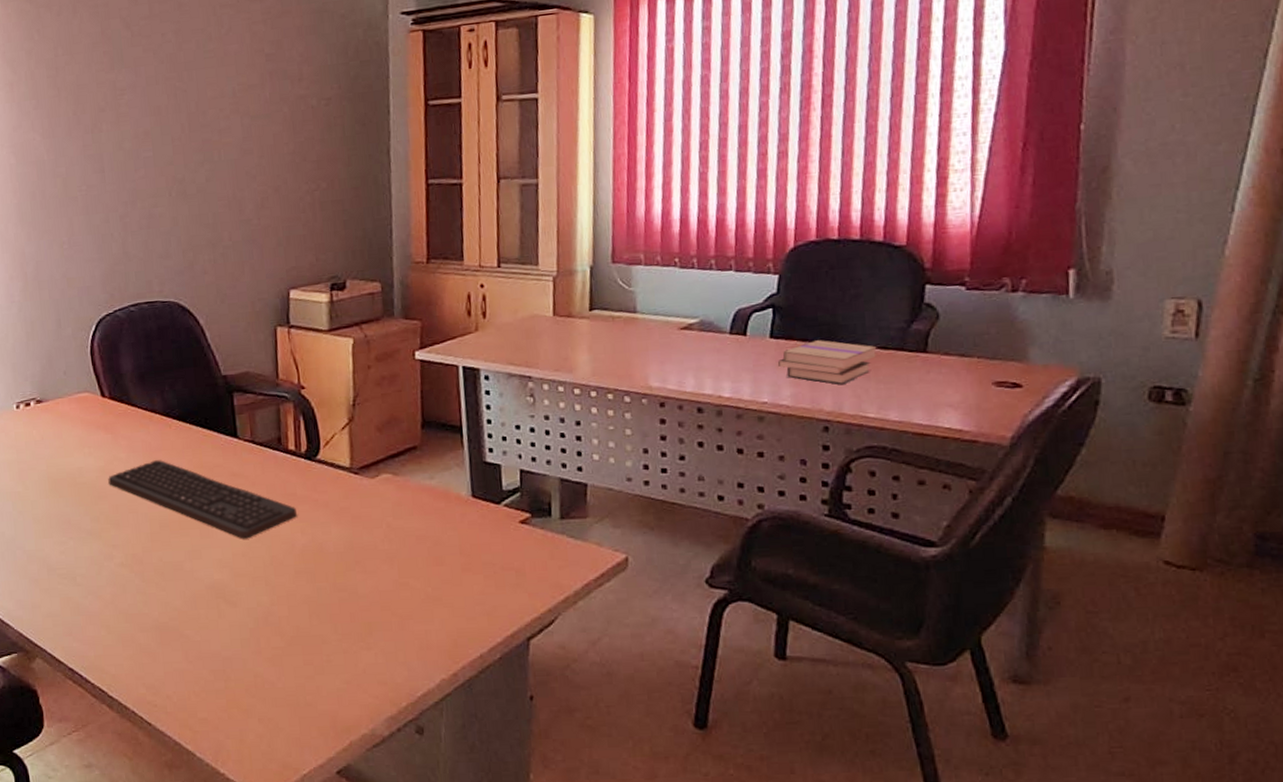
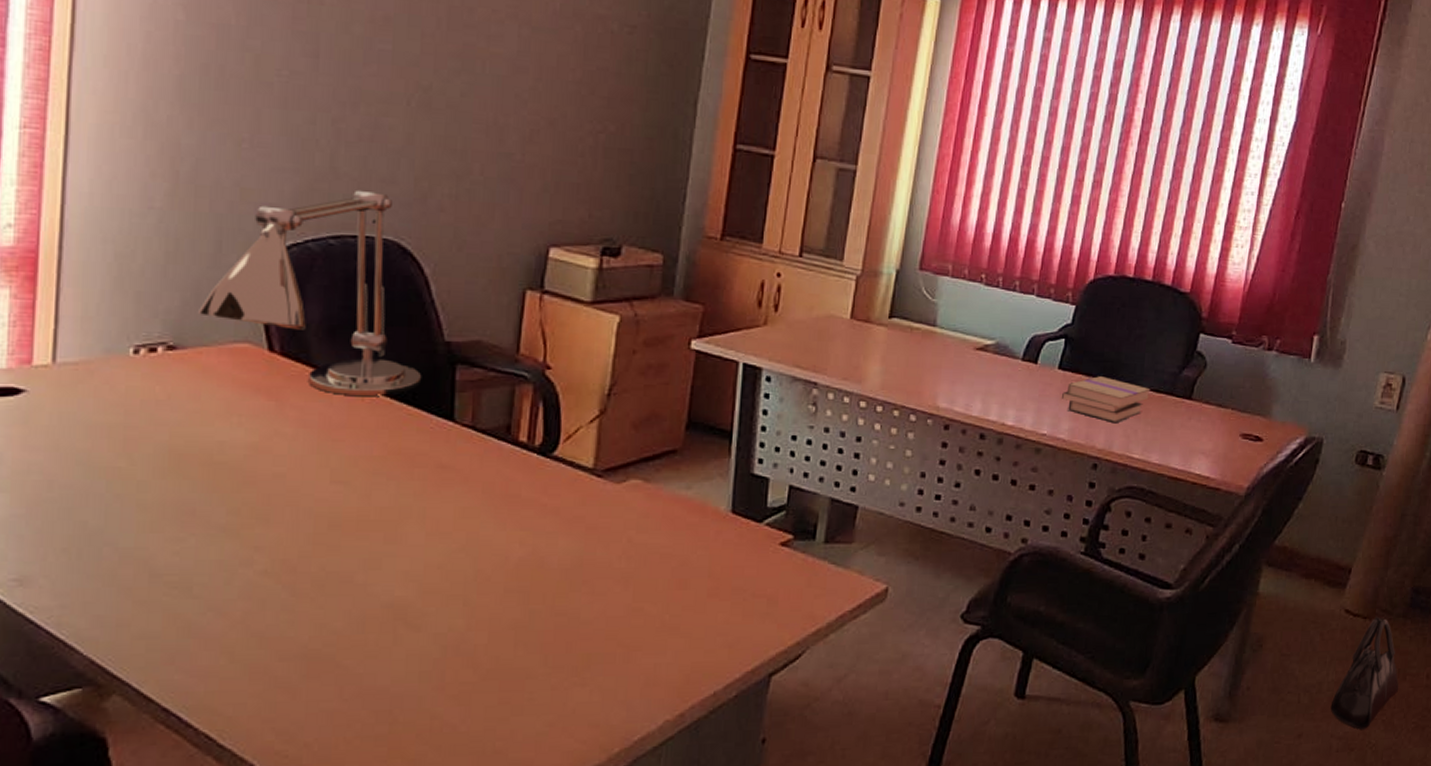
desk lamp: none [51,266,210,425] -> present [197,189,422,396]
computer keyboard: present [108,460,297,538] -> none [261,440,517,546]
handbag: none [1163,567,1255,694] -> present [1330,616,1399,730]

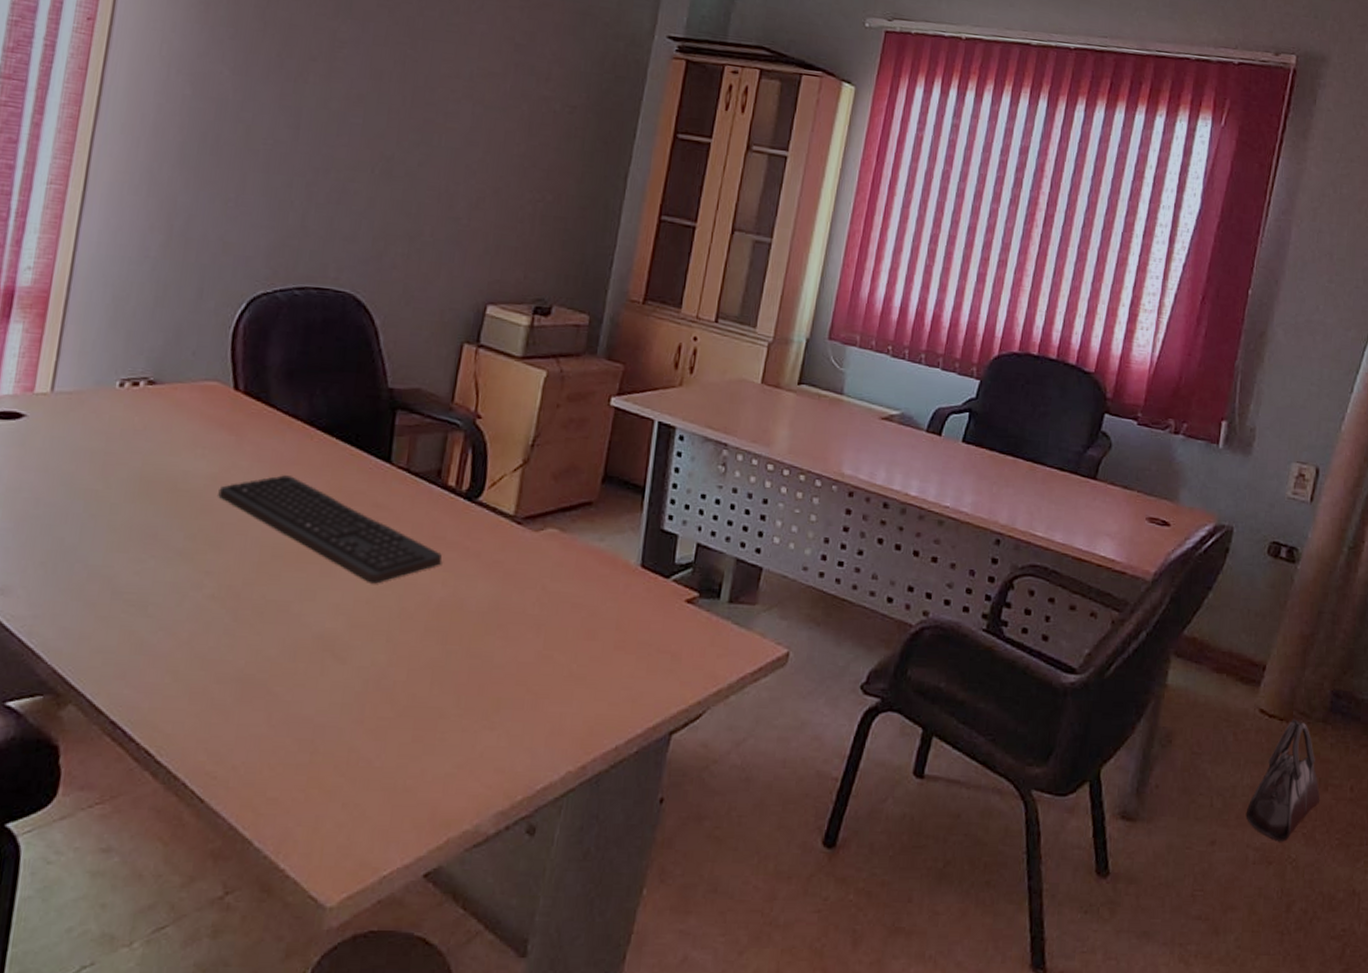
desk lamp: present [197,189,422,396] -> none [176,246,366,436]
computer keyboard: none [261,440,517,546] -> present [218,475,442,582]
books: present [1062,376,1151,424] -> none [965,451,1055,500]

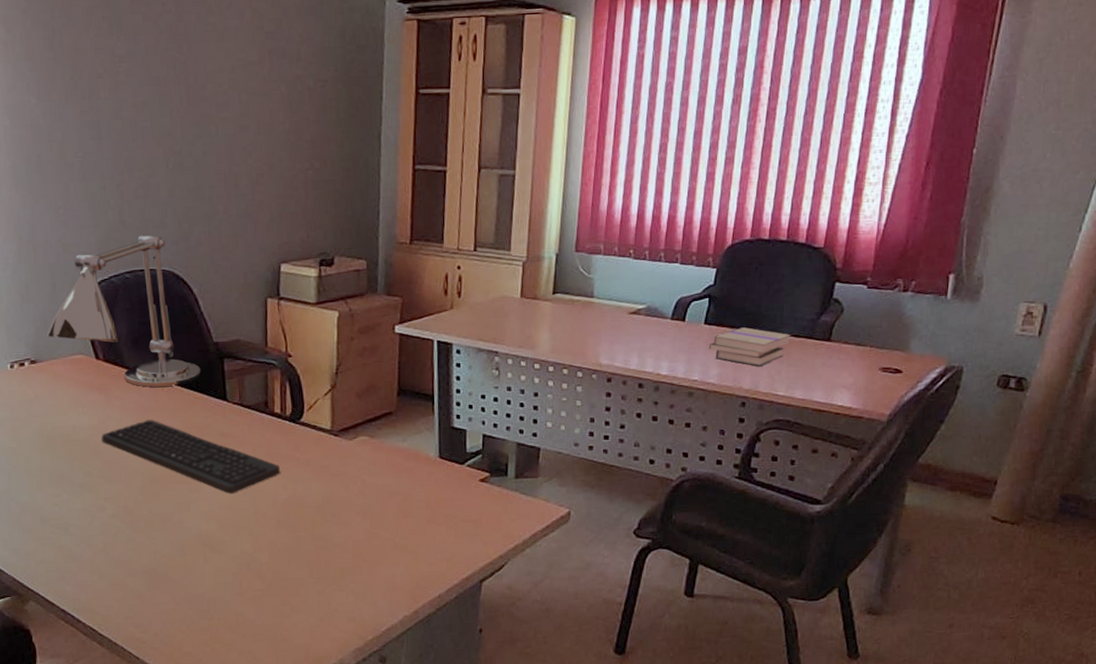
desk lamp: none [176,246,366,436] -> present [46,235,201,387]
books: none [965,451,1055,500] -> present [709,327,791,367]
handbag: present [1245,718,1320,842] -> none [980,521,1049,621]

